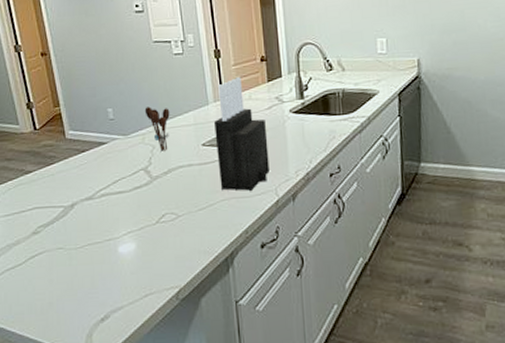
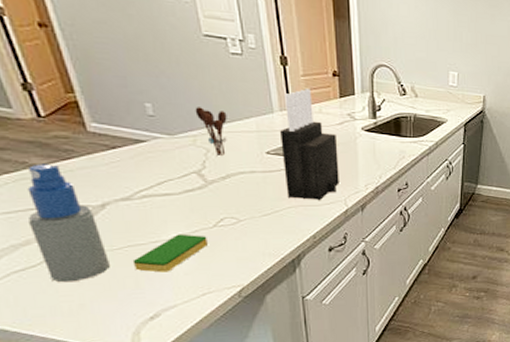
spray bottle: none [20,170,73,281] -> present [27,164,110,283]
dish sponge: none [90,231,151,271] -> present [132,234,208,273]

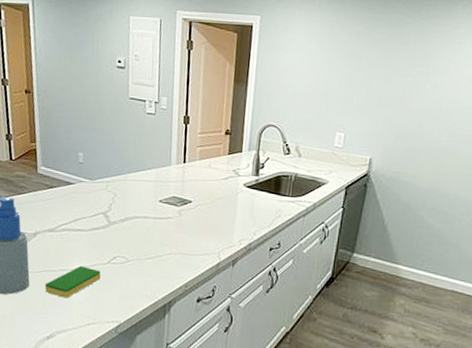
utensil holder: present [195,107,227,155] -> none [112,157,135,201]
knife block: present [279,89,339,200] -> none [169,145,220,250]

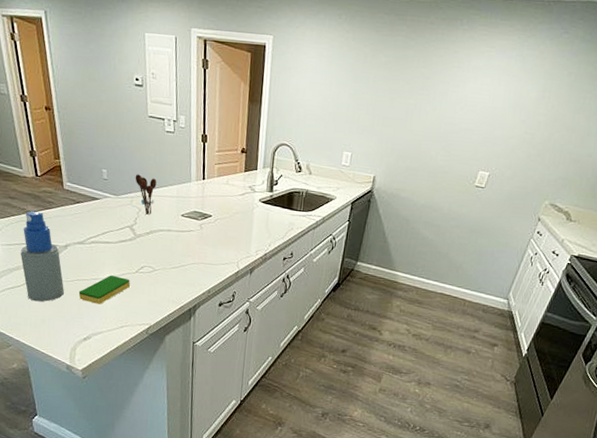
utensil holder: none [112,157,135,201] -> present [135,174,157,215]

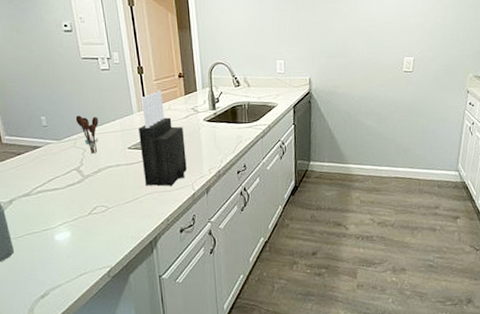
dish sponge: present [78,275,130,304] -> none [30,222,84,256]
knife block: none [192,163,238,260] -> present [138,91,187,186]

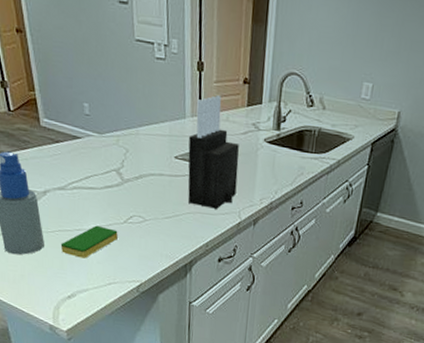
dish sponge: none [30,222,84,256] -> present [60,225,118,259]
utensil holder: present [75,115,99,154] -> none [121,109,146,157]

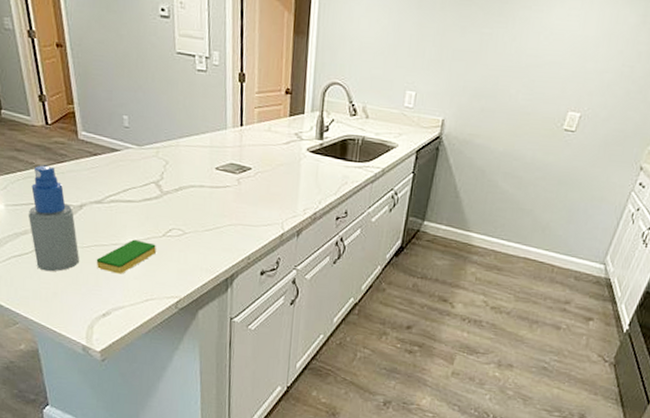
knife block: present [187,95,239,209] -> none [229,106,282,221]

